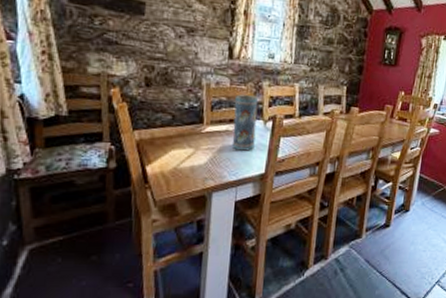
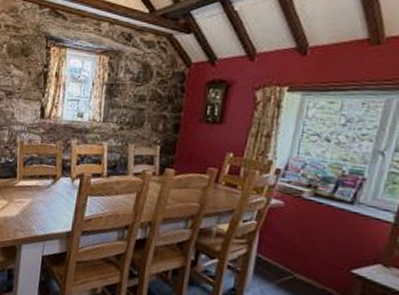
vase: present [232,94,258,151] -> none [41,152,66,208]

